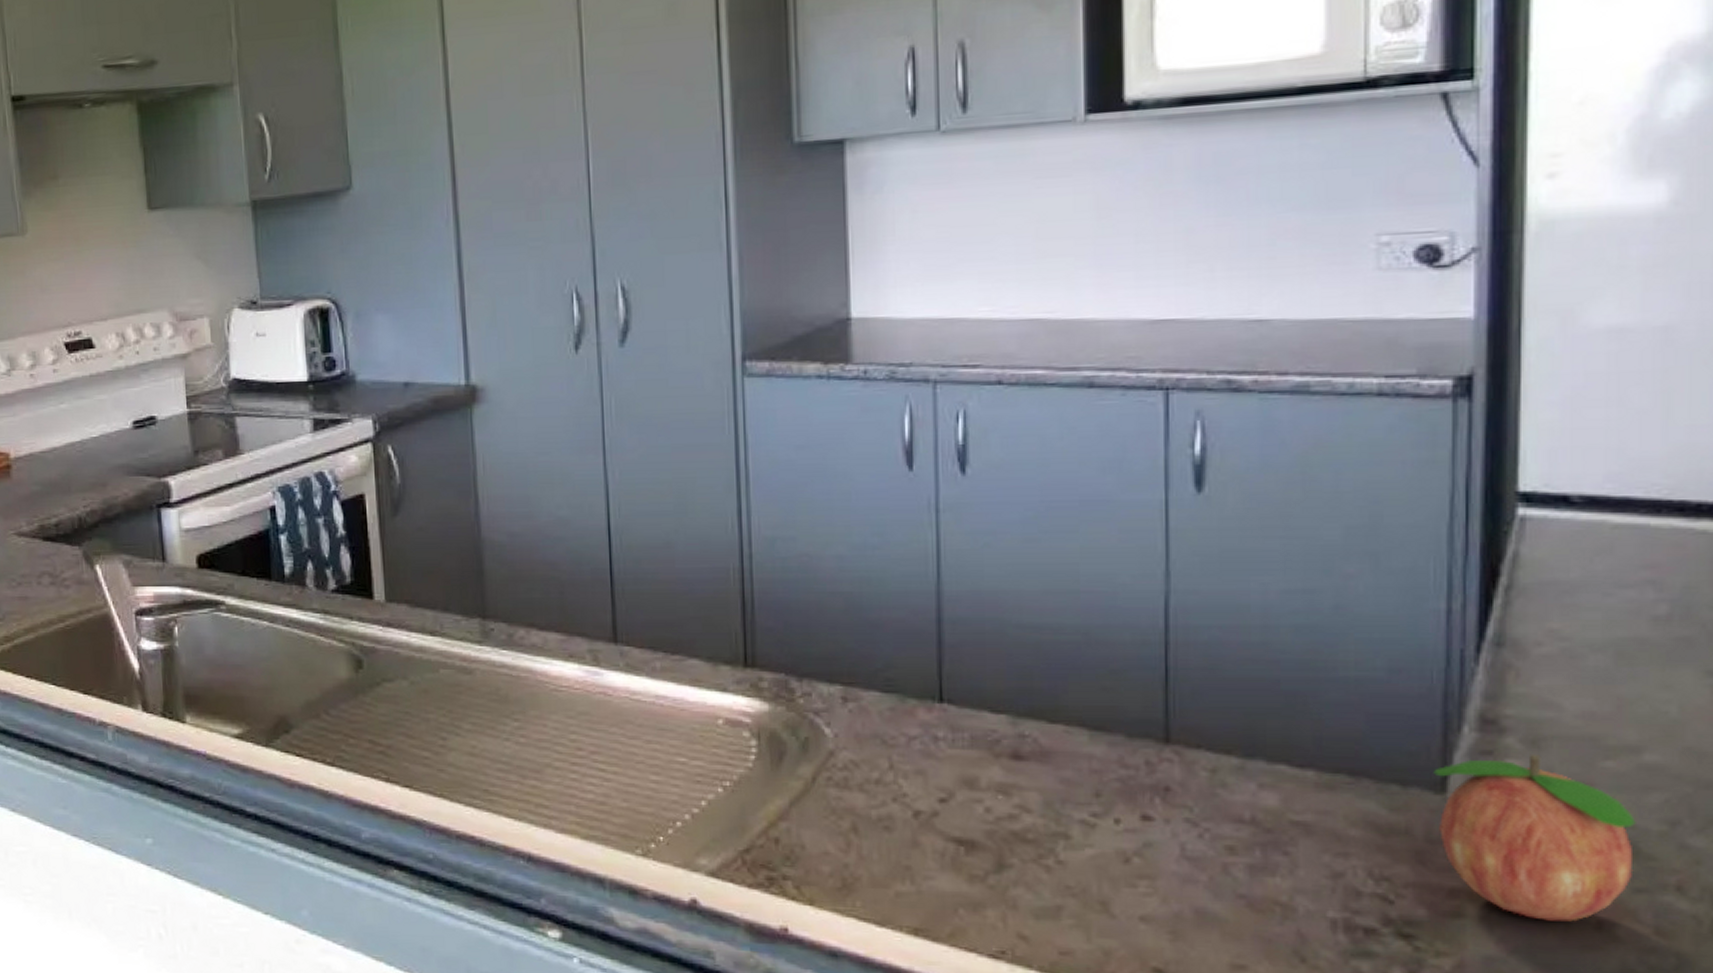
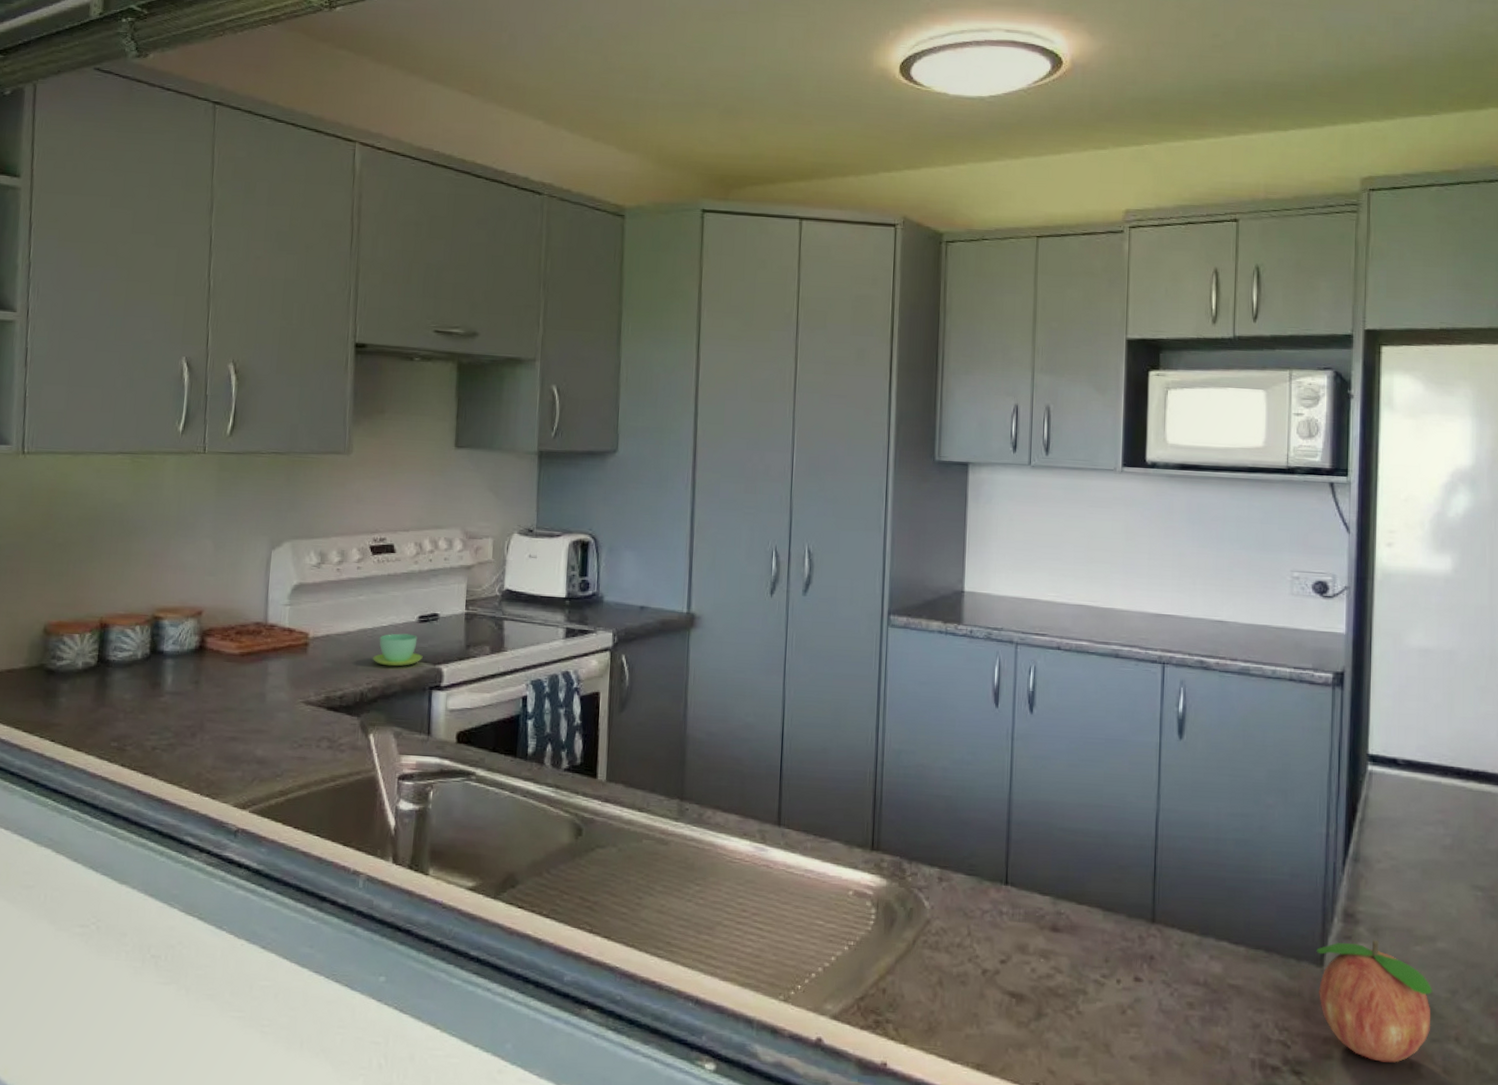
cup: none [85,443,144,484] -> present [372,633,423,667]

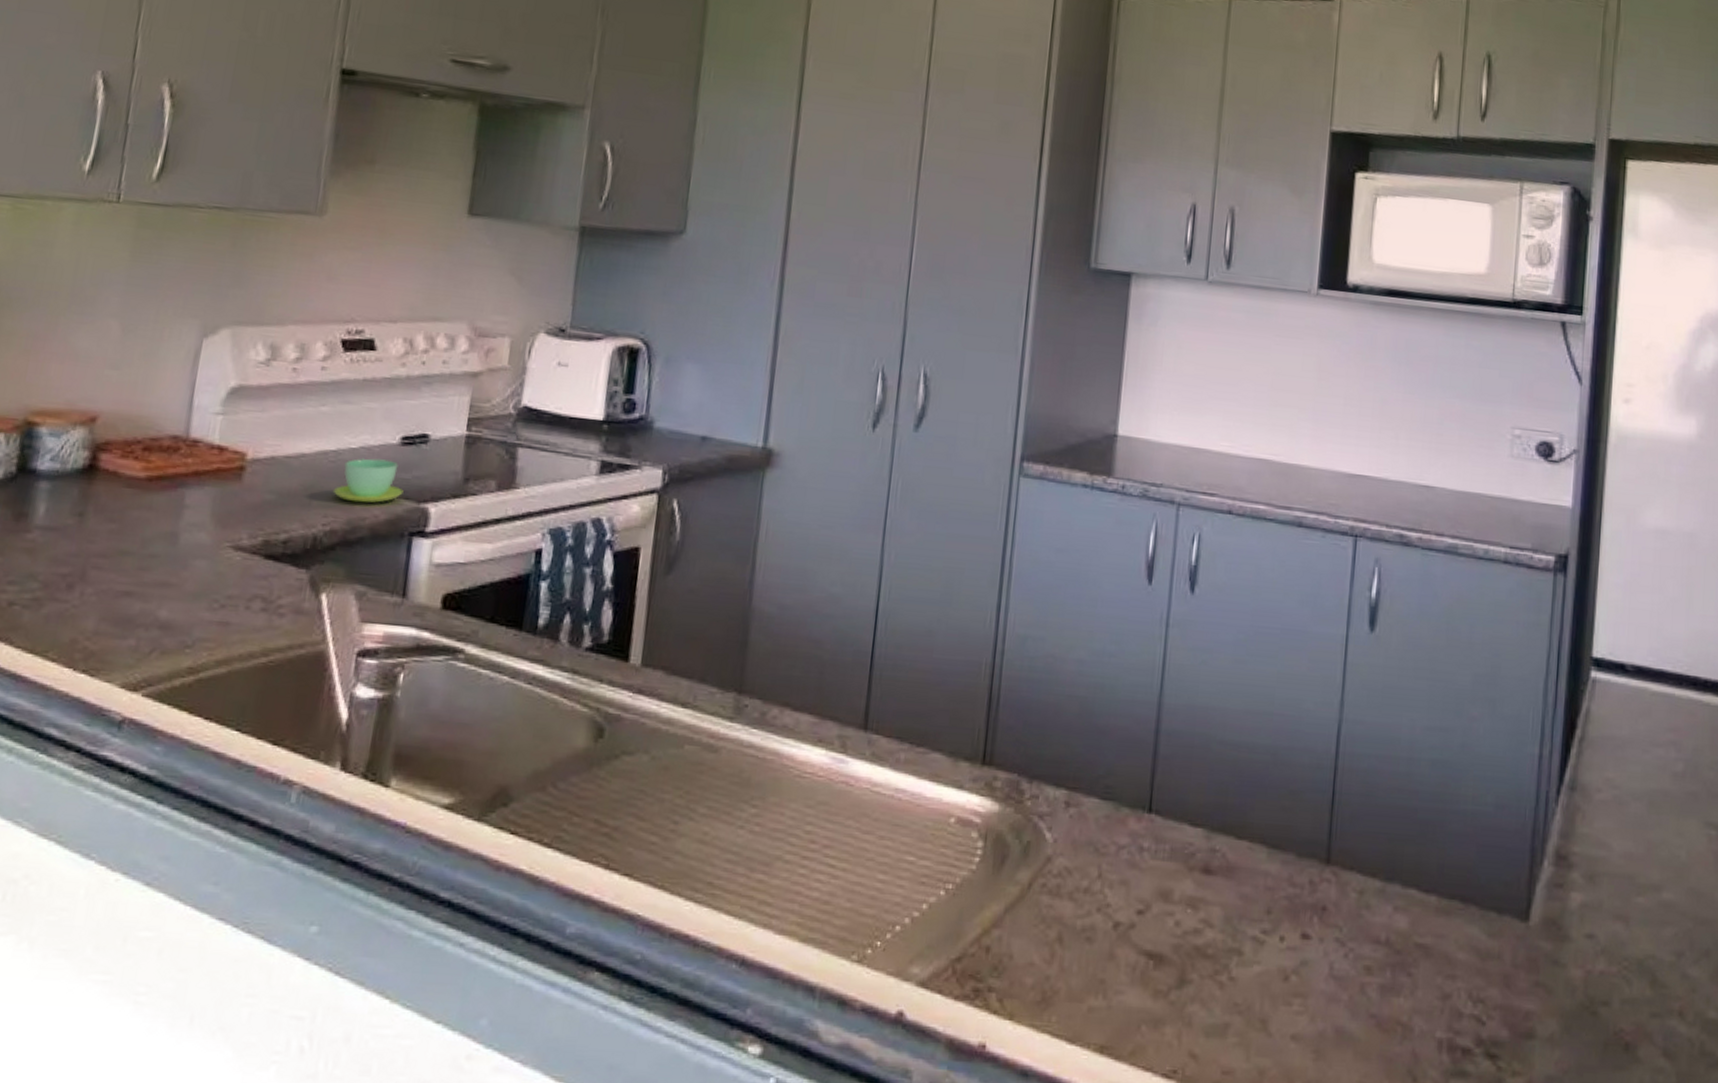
fruit: present [1316,939,1433,1063] -> none [1521,888,1655,1043]

